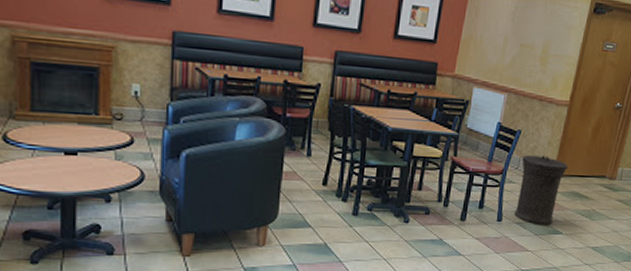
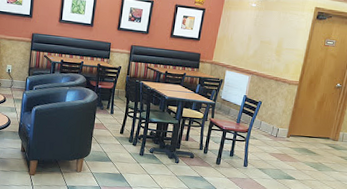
trash can: present [514,155,568,225] -> none [257,119,298,172]

